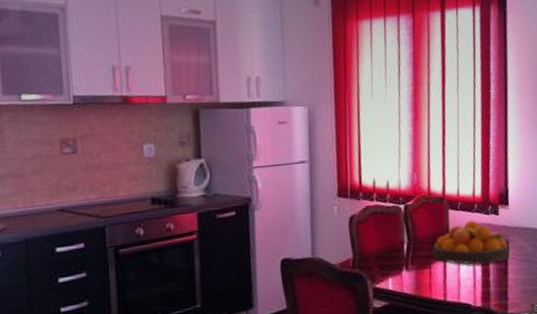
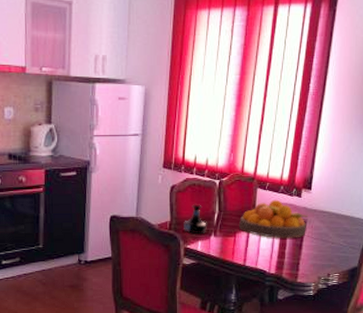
tequila bottle: none [369,234,397,270] -> present [184,203,207,234]

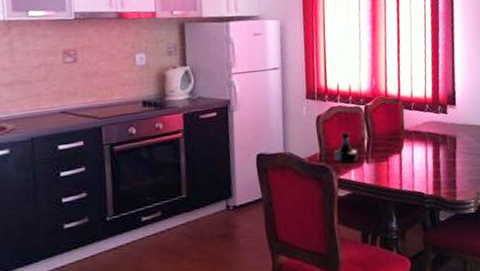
fruit bowl: present [238,199,309,239] -> none [389,118,458,158]

